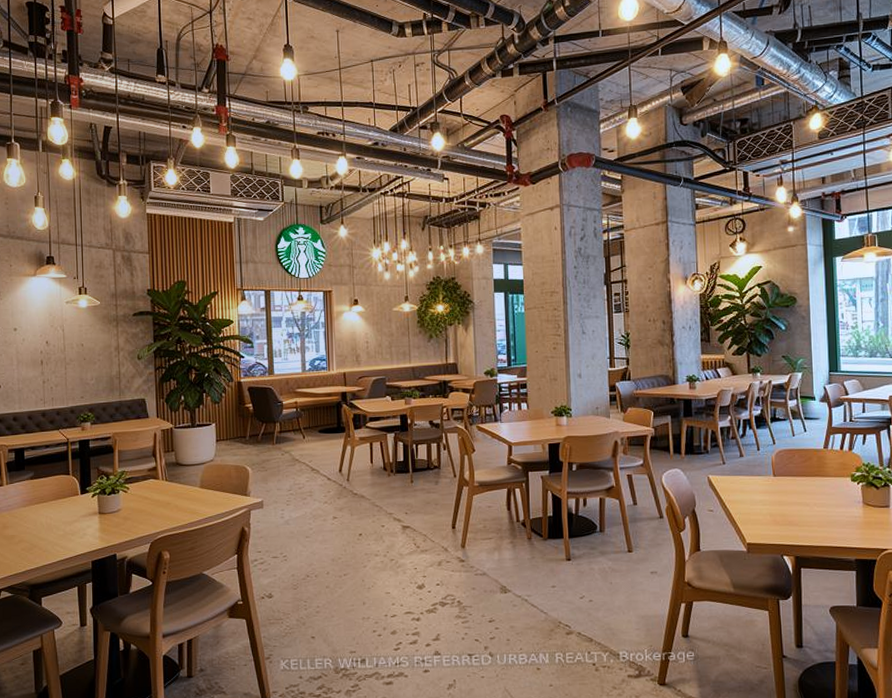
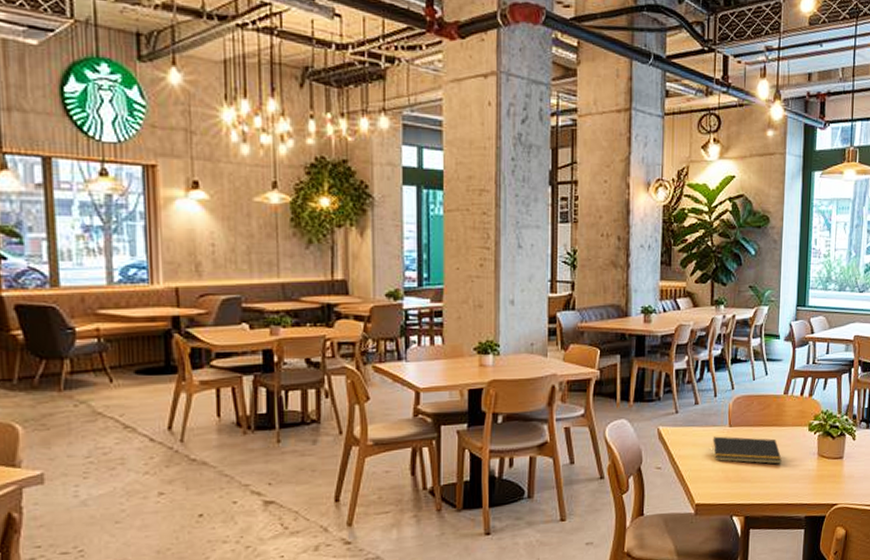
notepad: none [759,484,827,511] -> present [712,436,782,465]

